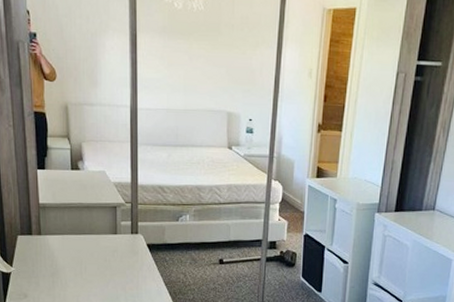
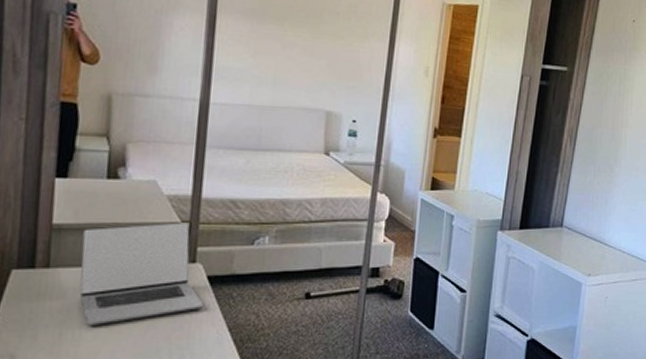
laptop: none [59,203,146,277] -> present [79,222,203,325]

